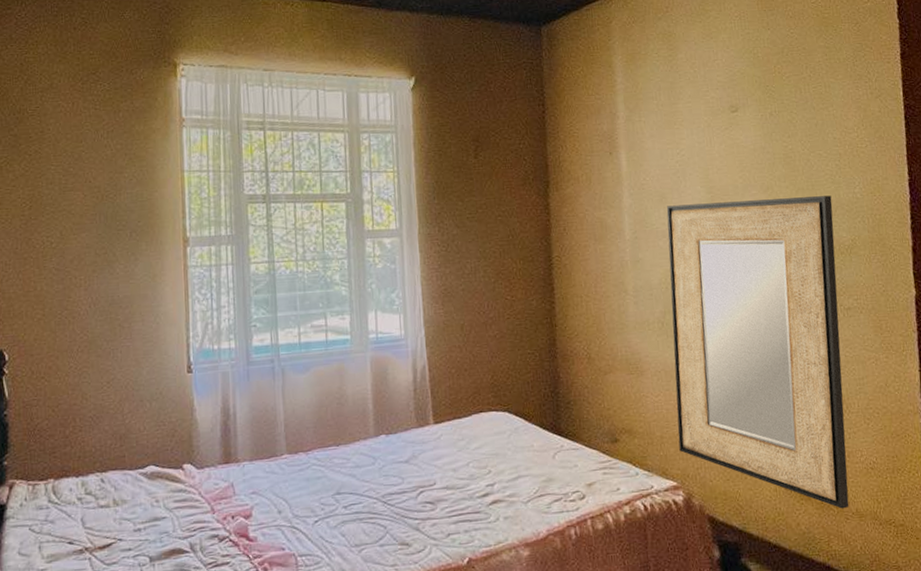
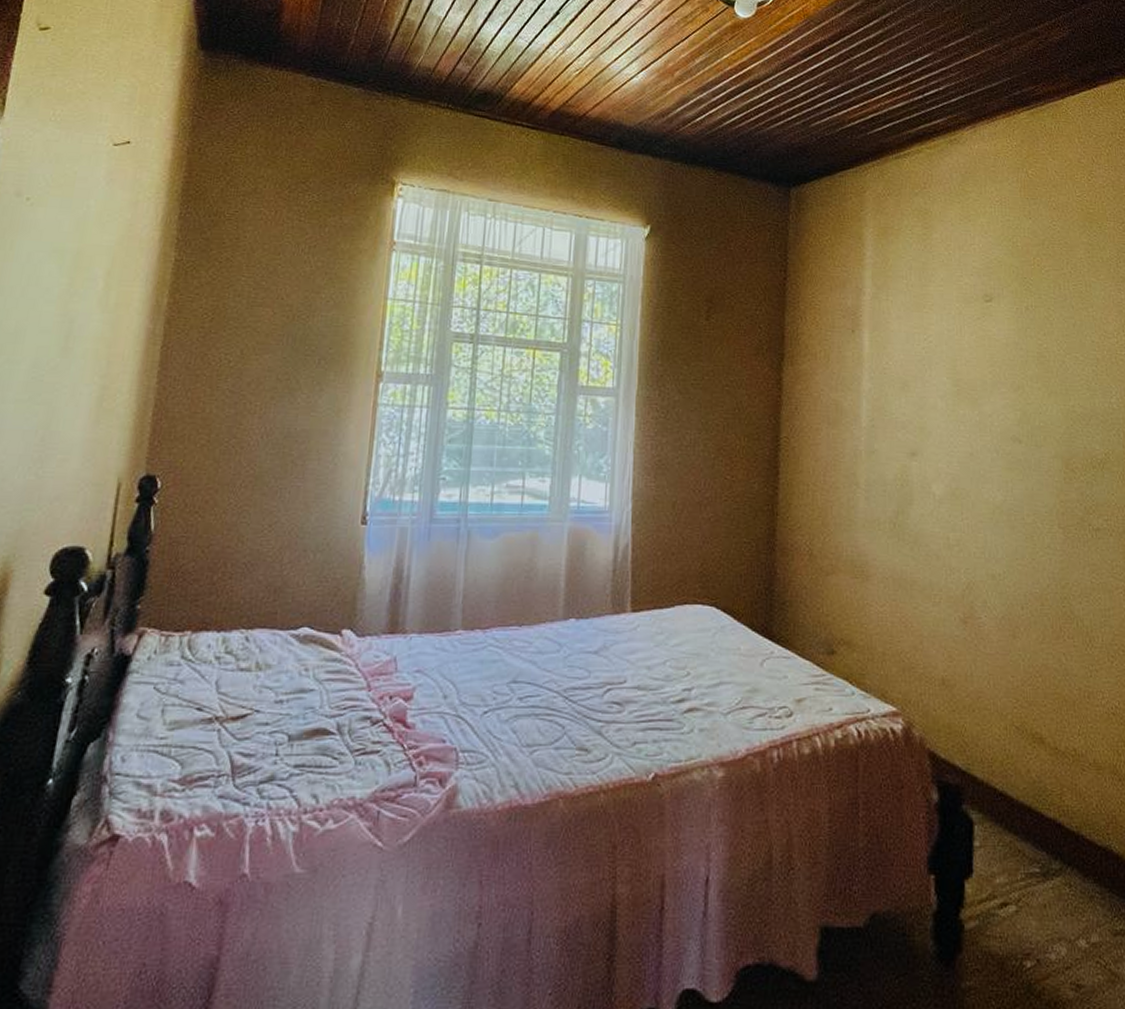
home mirror: present [666,195,850,509] -> none [902,395,1087,758]

